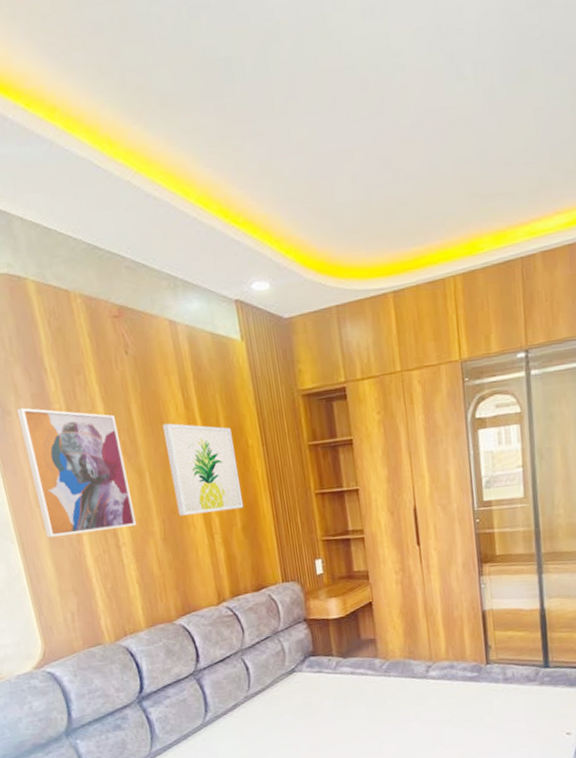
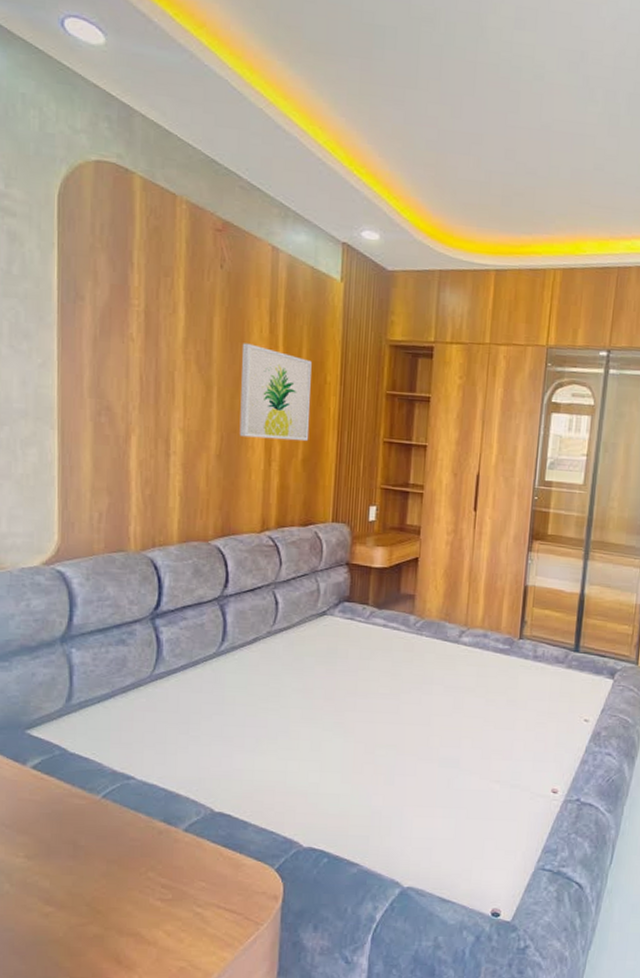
wall art: present [16,408,137,537] -> none [91,295,195,437]

